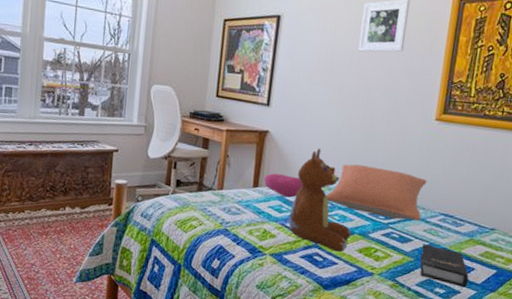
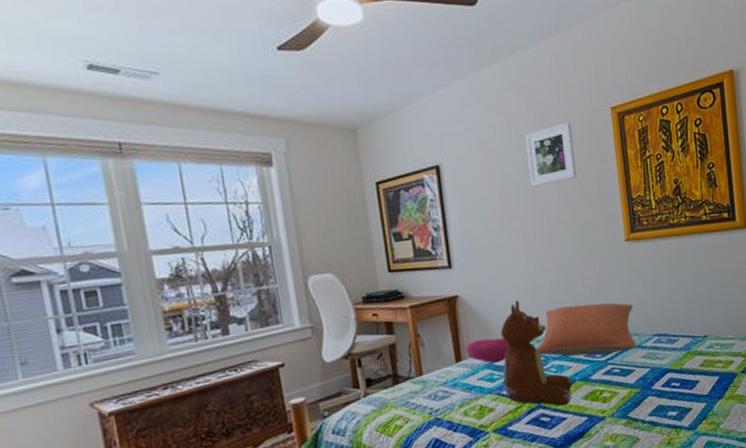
hardback book: present [420,243,469,288] -> none [645,368,697,405]

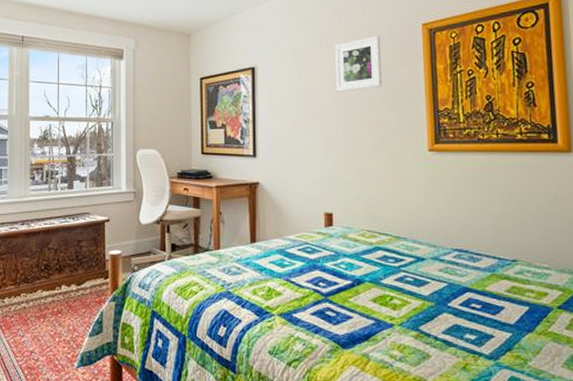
cushion: present [465,338,510,363] -> none [260,226,302,250]
teddy bear: present [501,300,573,406] -> none [292,194,361,304]
pillow: present [536,302,636,356] -> none [328,207,433,261]

